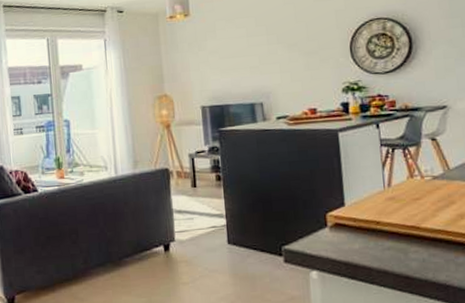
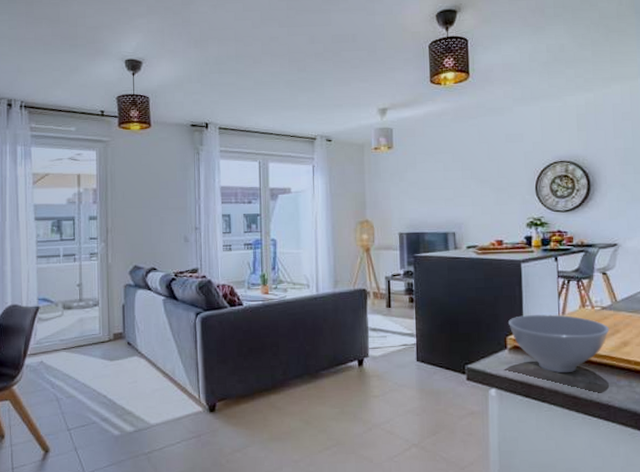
bowl: none [327,187,443,252] -> present [508,314,610,374]

